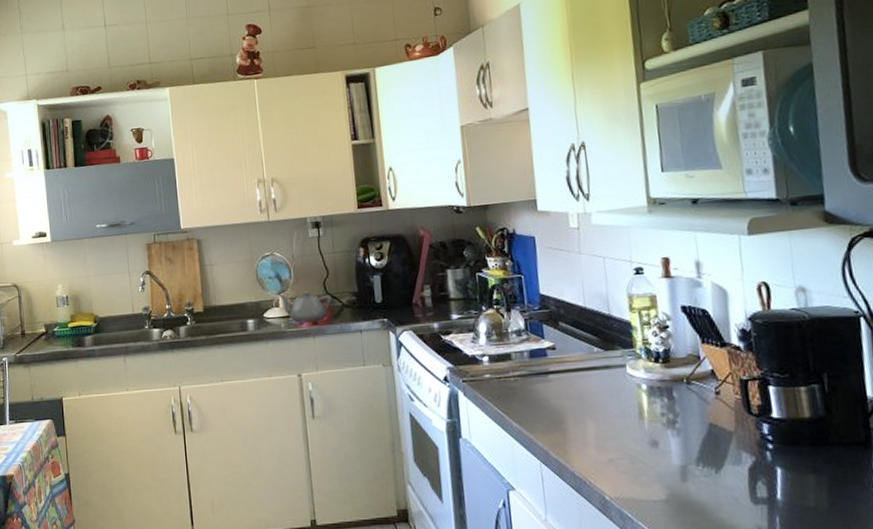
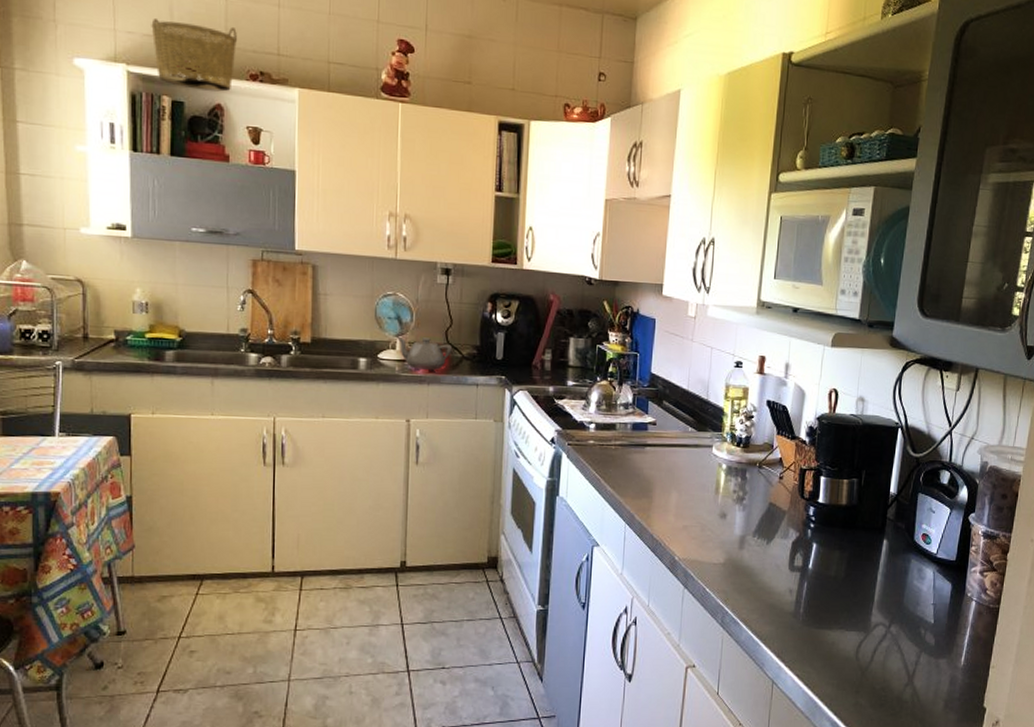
basket: none [52,50,118,108] -> present [151,19,238,92]

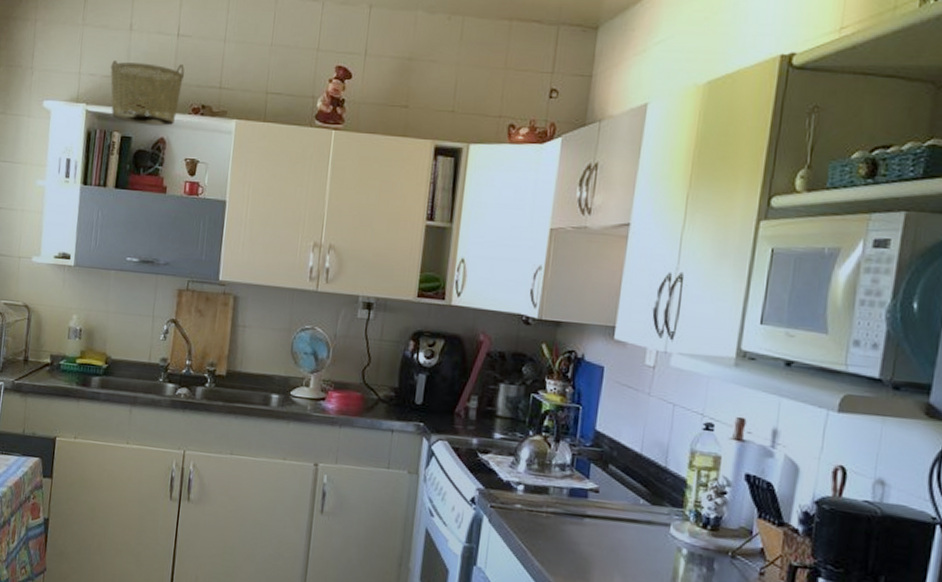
teapot: present [396,336,452,371] -> none [310,373,368,413]

